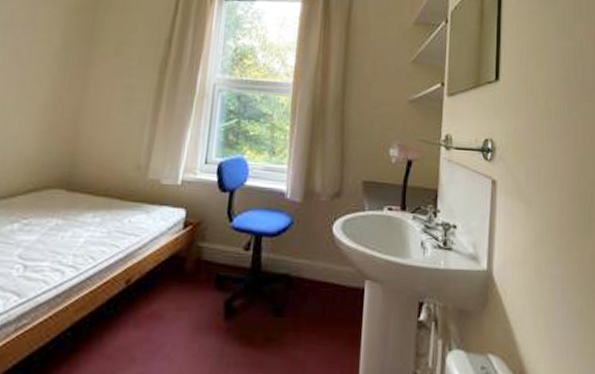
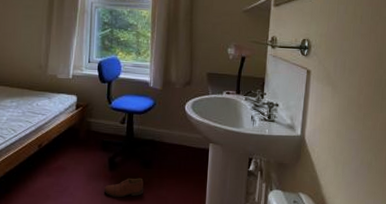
shoe: none [216,331,272,362] -> present [105,178,144,198]

